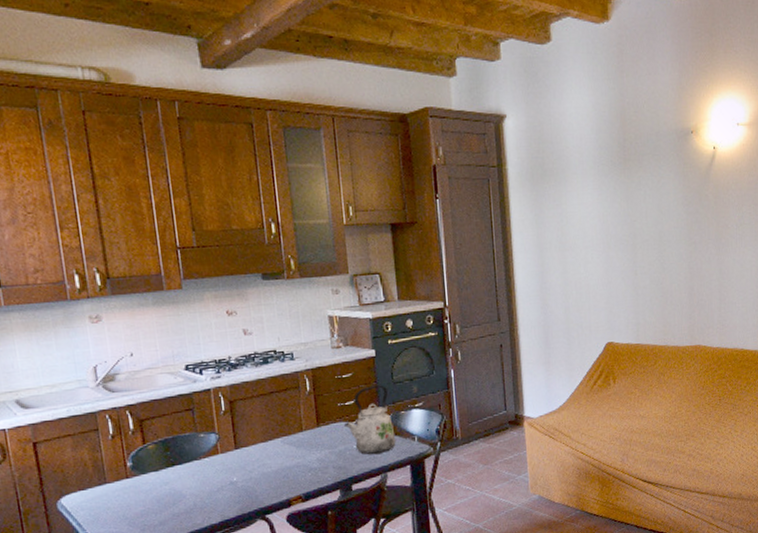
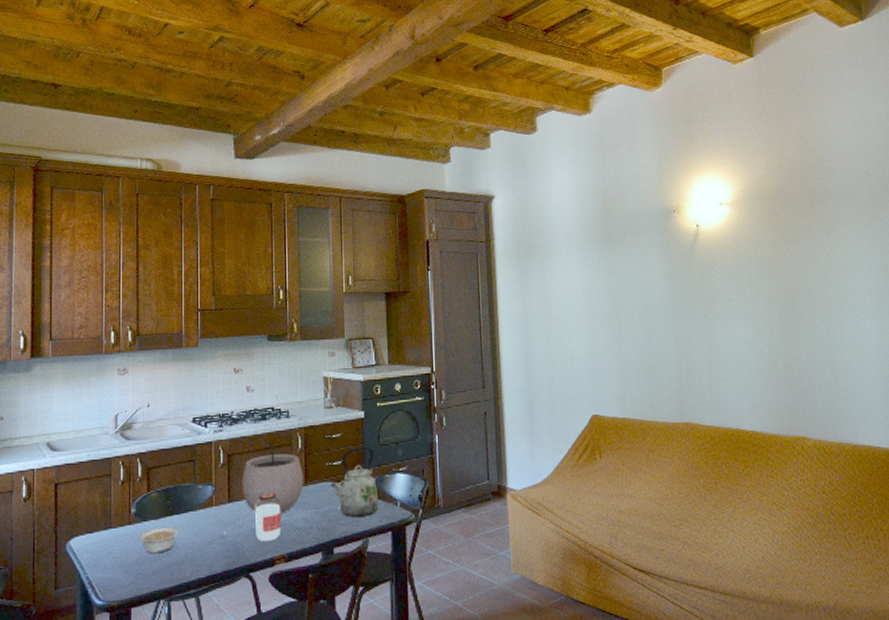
legume: none [140,477,183,506] -> present [140,526,178,554]
plant pot: none [247,380,316,456] -> present [241,436,304,514]
jar: none [264,435,295,484] -> present [254,492,281,541]

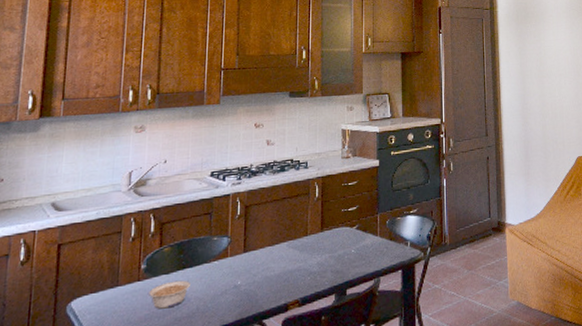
plant pot: present [241,436,304,514] -> none [258,186,320,260]
jar: present [254,492,281,541] -> none [269,240,297,288]
kettle: present [331,447,379,517] -> none [346,192,391,259]

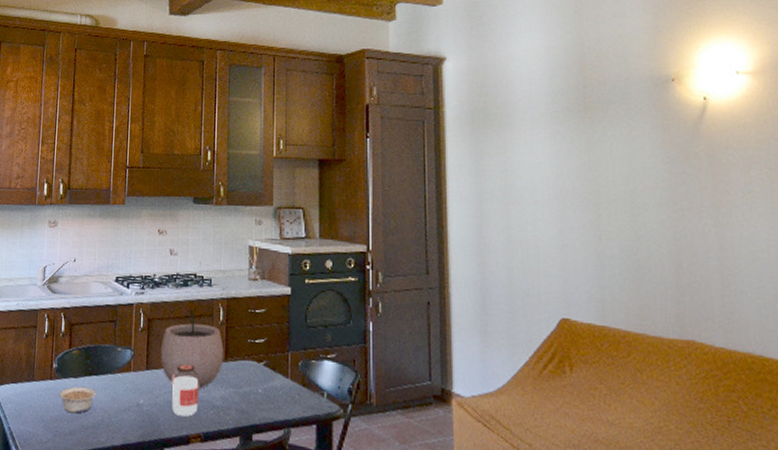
plant pot: none [258,186,320,260] -> present [160,305,224,389]
jar: none [269,240,297,288] -> present [171,363,199,417]

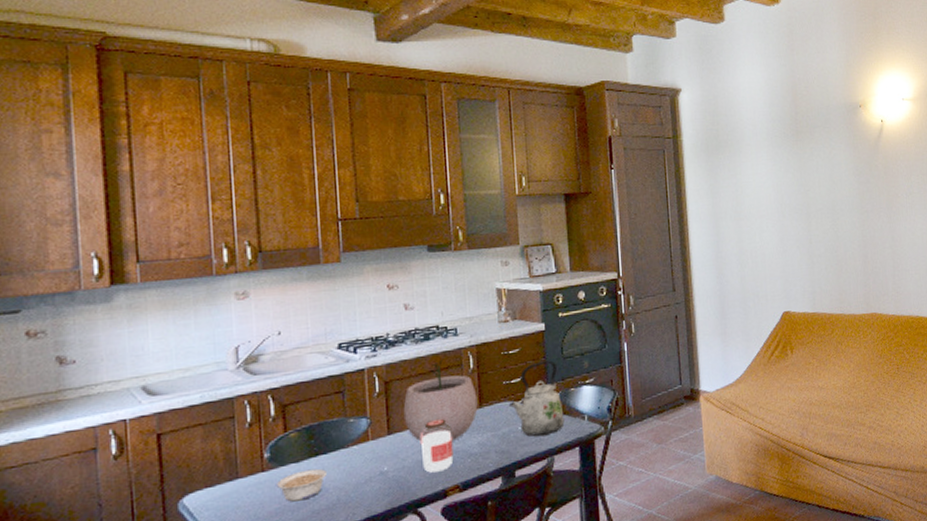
kettle: none [252,326,303,404] -> present [509,360,565,436]

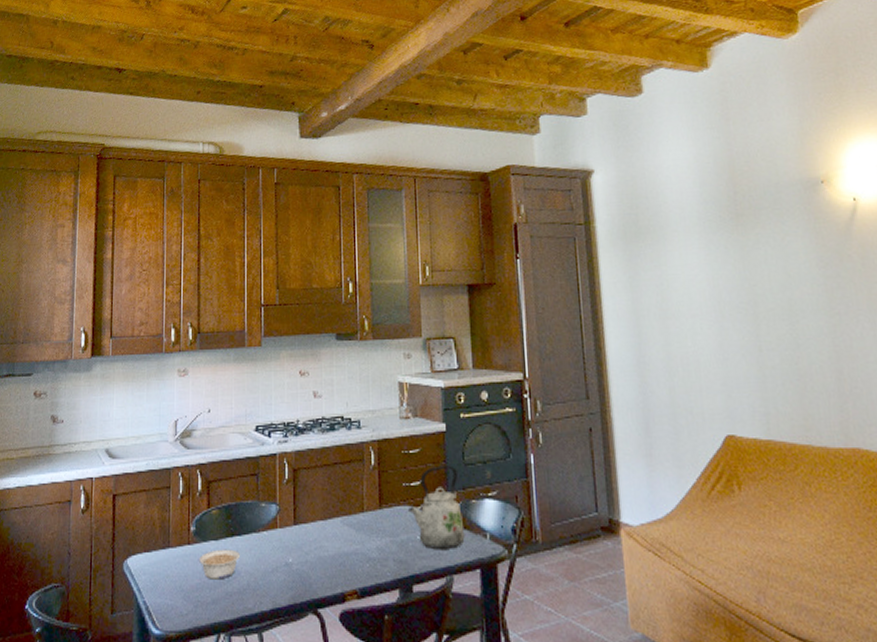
plant pot: present [403,357,478,441] -> none [308,450,378,541]
jar: present [419,418,454,473] -> none [322,514,353,572]

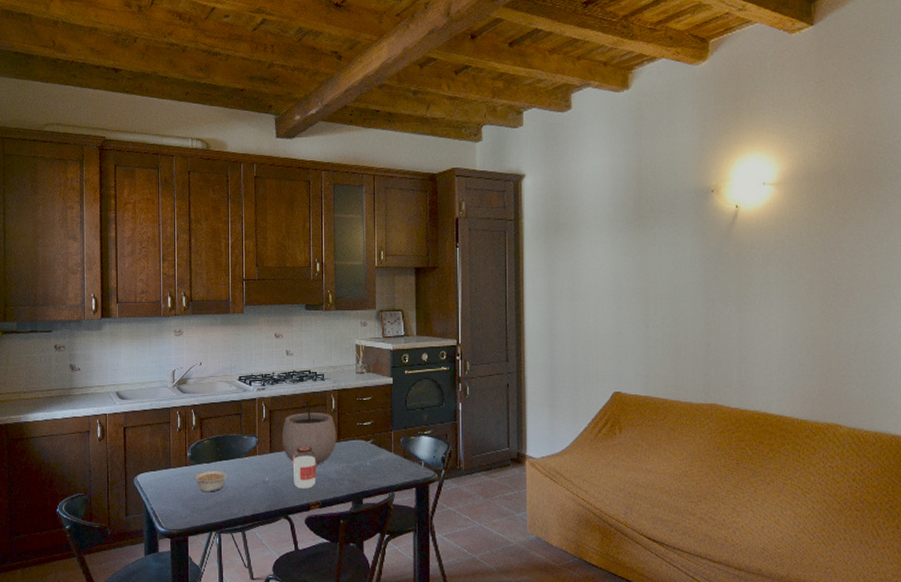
plant pot: none [308,450,378,541] -> present [281,397,337,466]
jar: none [322,514,353,572] -> present [292,446,316,489]
kettle: present [409,465,465,549] -> none [361,410,405,473]

